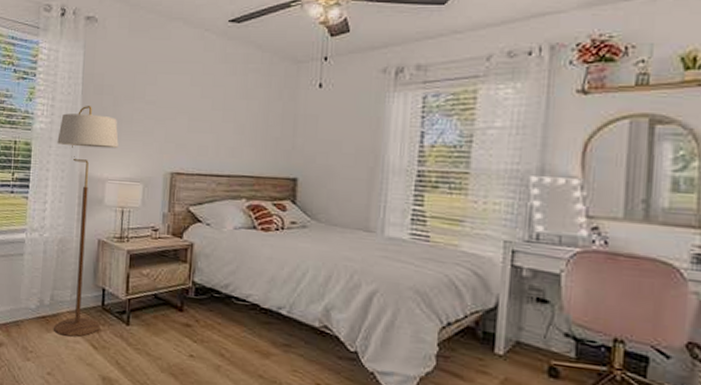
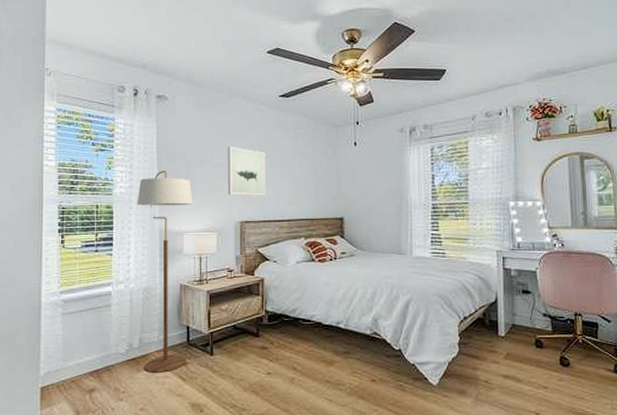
wall art: none [159,82,207,144] -> present [227,147,266,196]

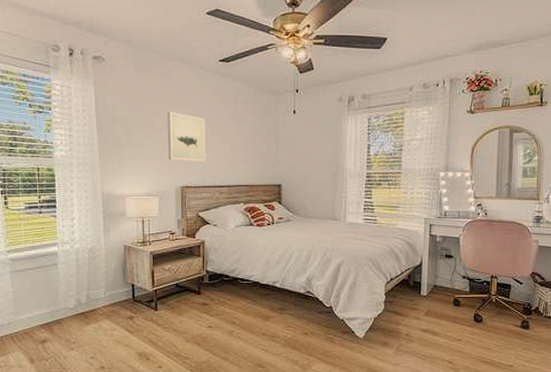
floor lamp: present [137,171,193,373] -> none [78,135,134,326]

